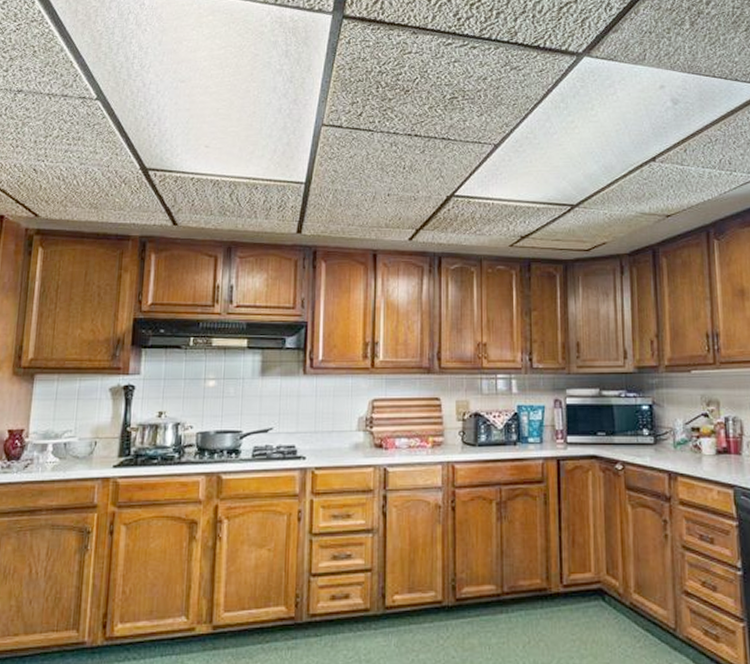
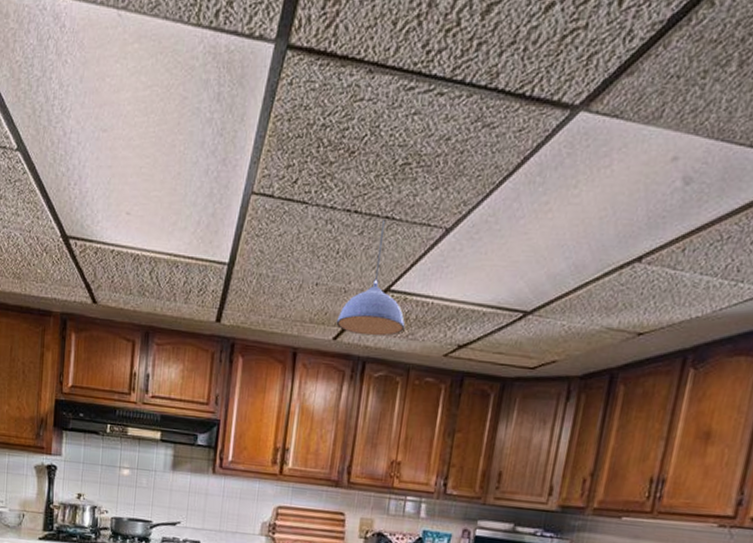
pendant light: none [410,141,472,235] -> present [336,220,406,337]

